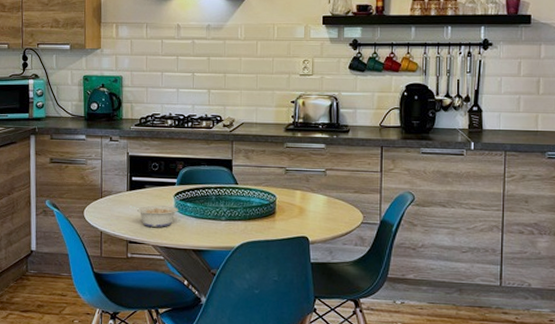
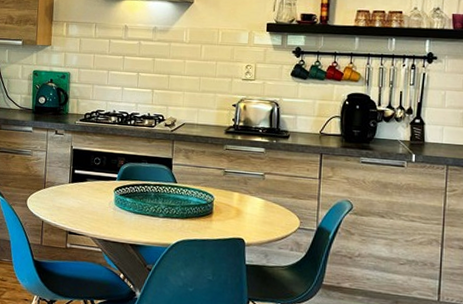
legume: present [129,205,178,227] -> none [71,197,118,220]

